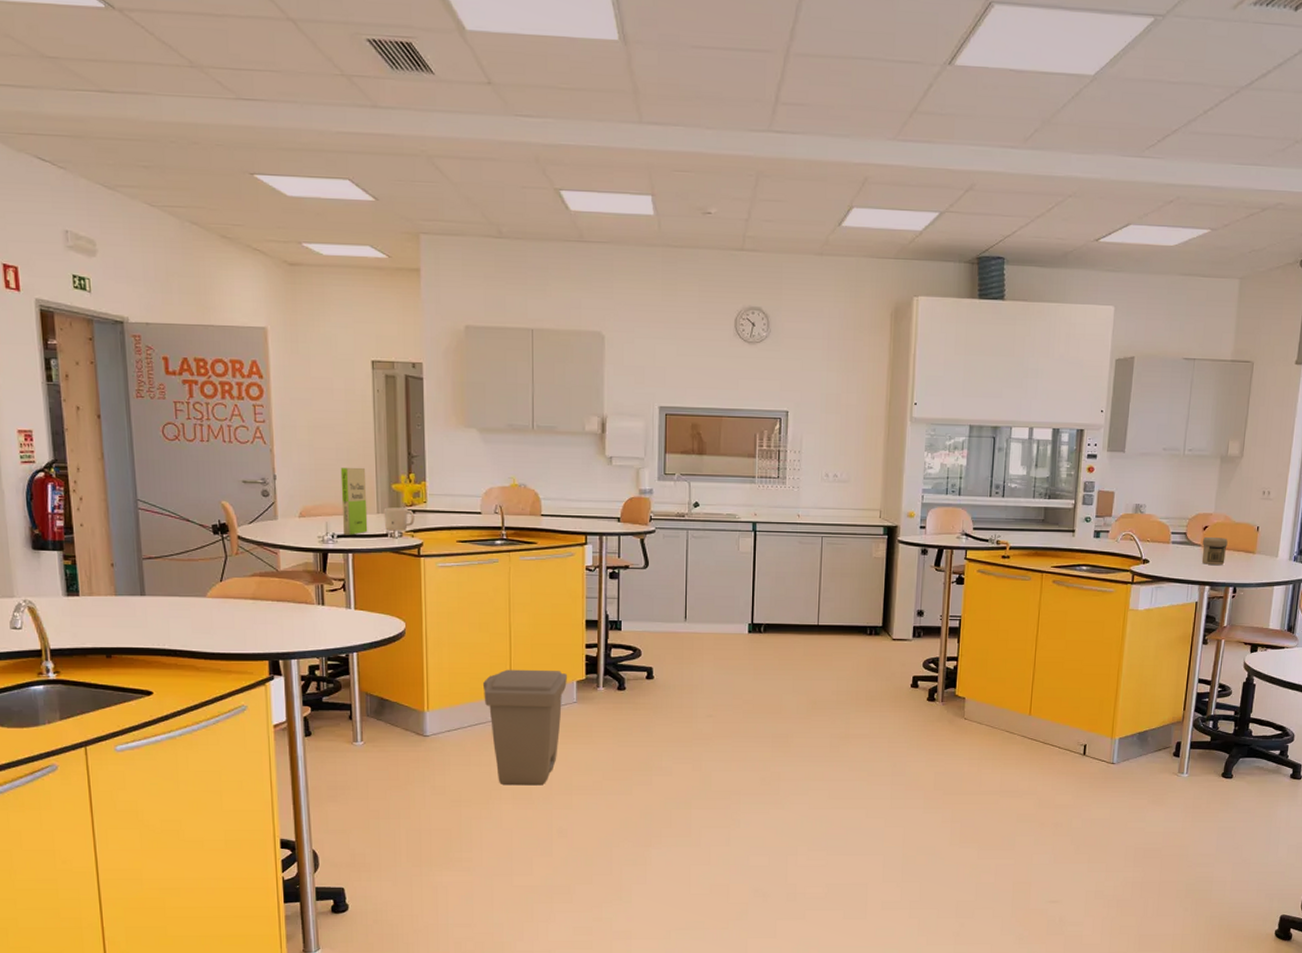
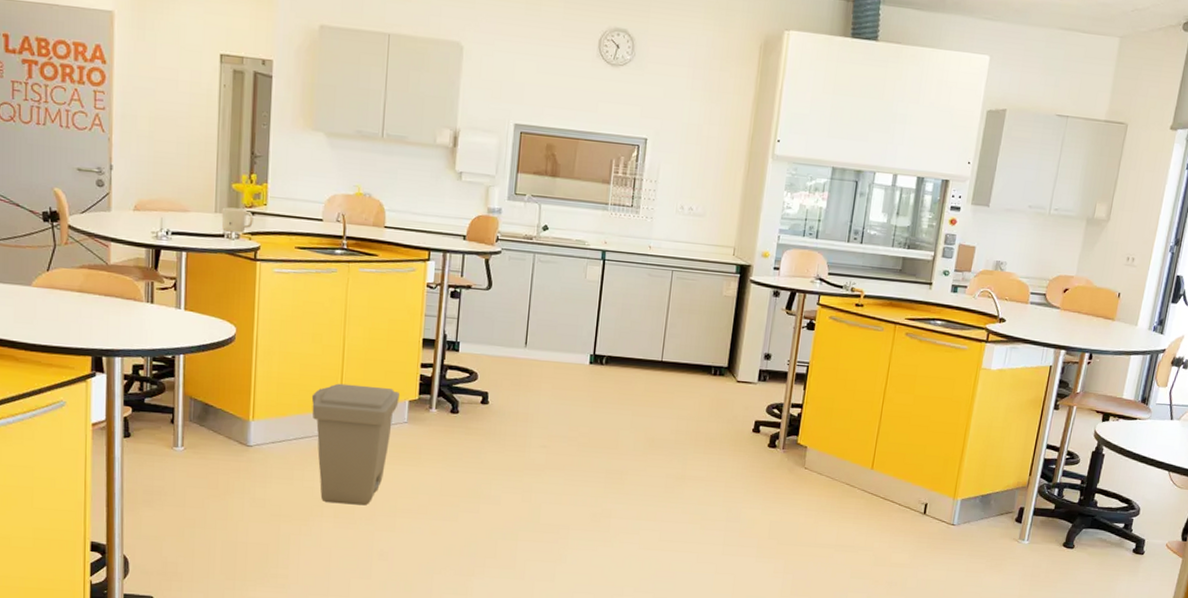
book: present [340,467,368,535] -> none [178,163,206,233]
jar: present [1201,537,1228,565] -> none [1059,300,1088,330]

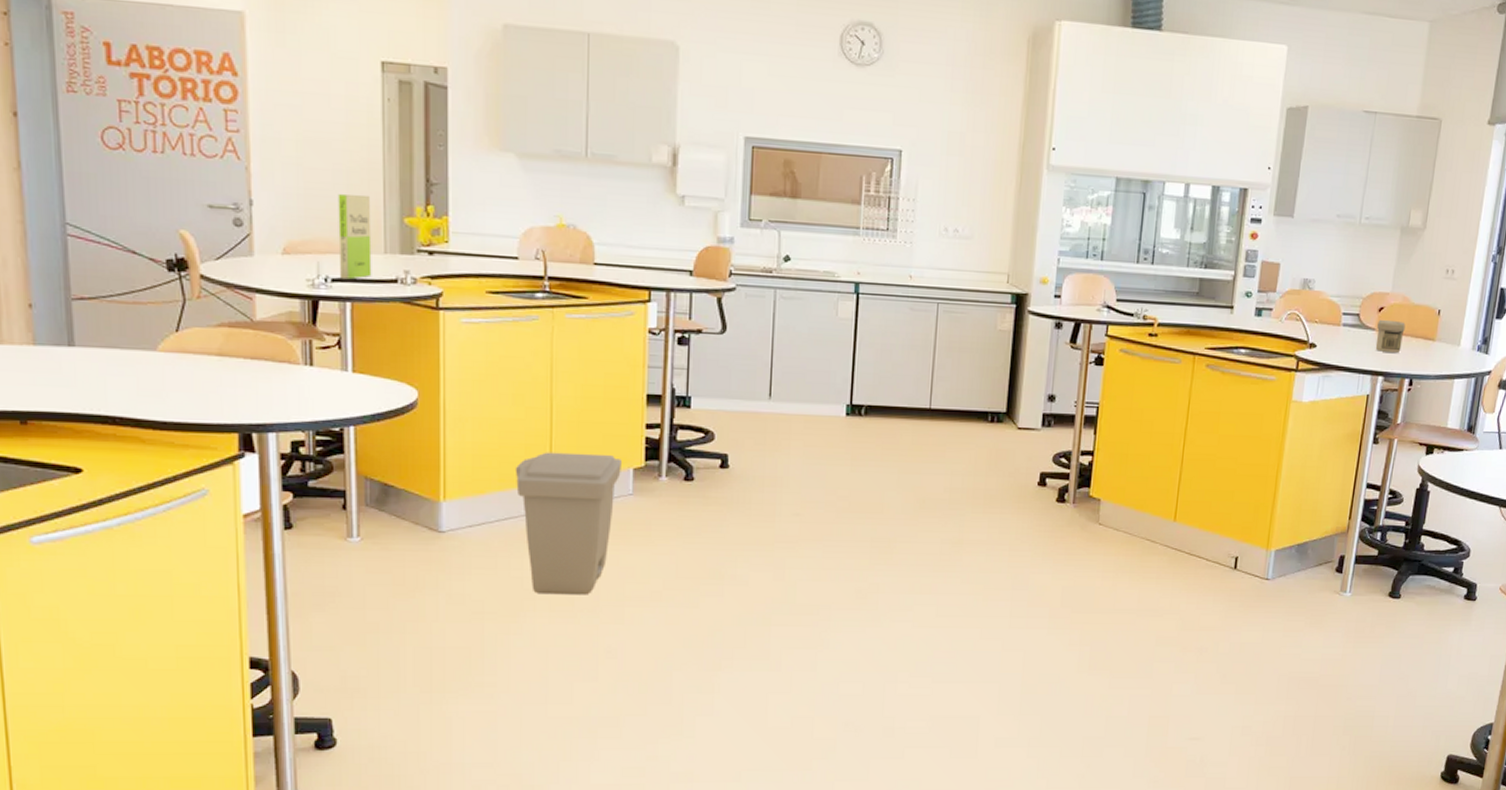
book: none [178,163,206,233] -> present [338,194,372,280]
mug: present [221,207,253,233] -> none [393,246,433,277]
jar: none [1059,300,1088,330] -> present [1375,320,1406,353]

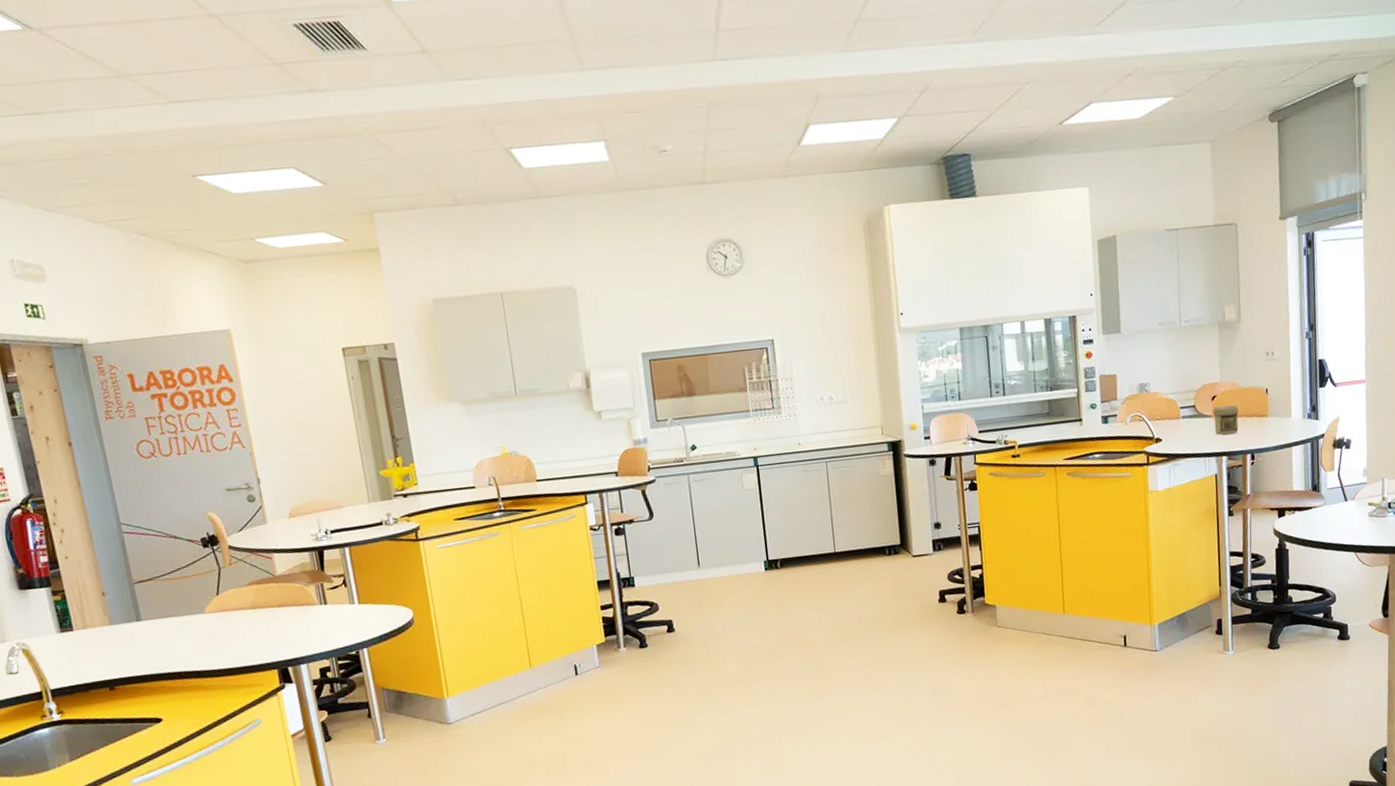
book: present [338,194,372,280] -> none [325,457,362,530]
trash can: present [515,452,621,595] -> none [500,637,588,762]

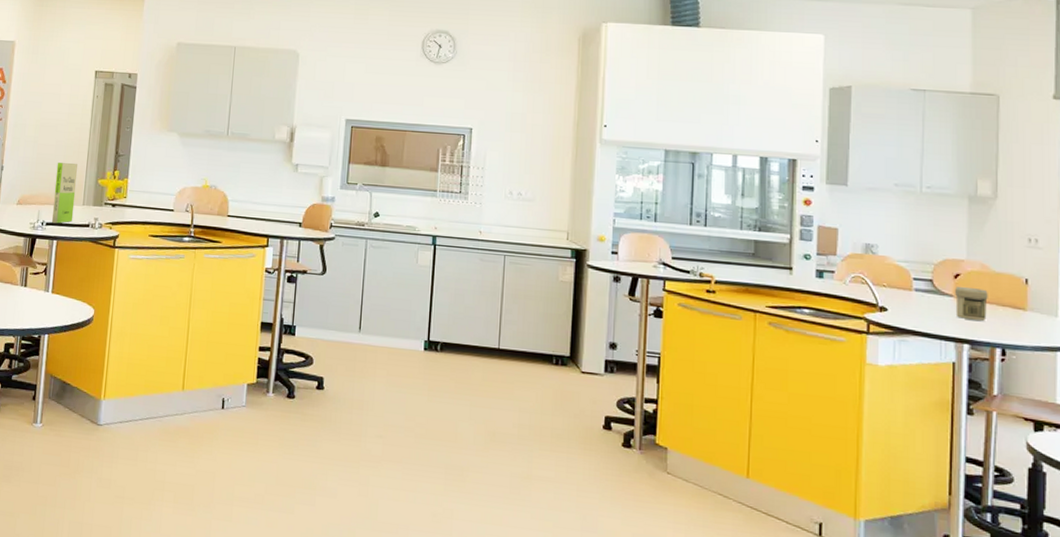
book: none [325,457,362,530] -> present [52,162,77,224]

